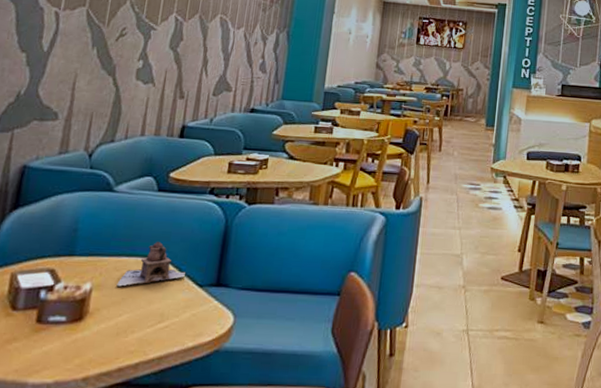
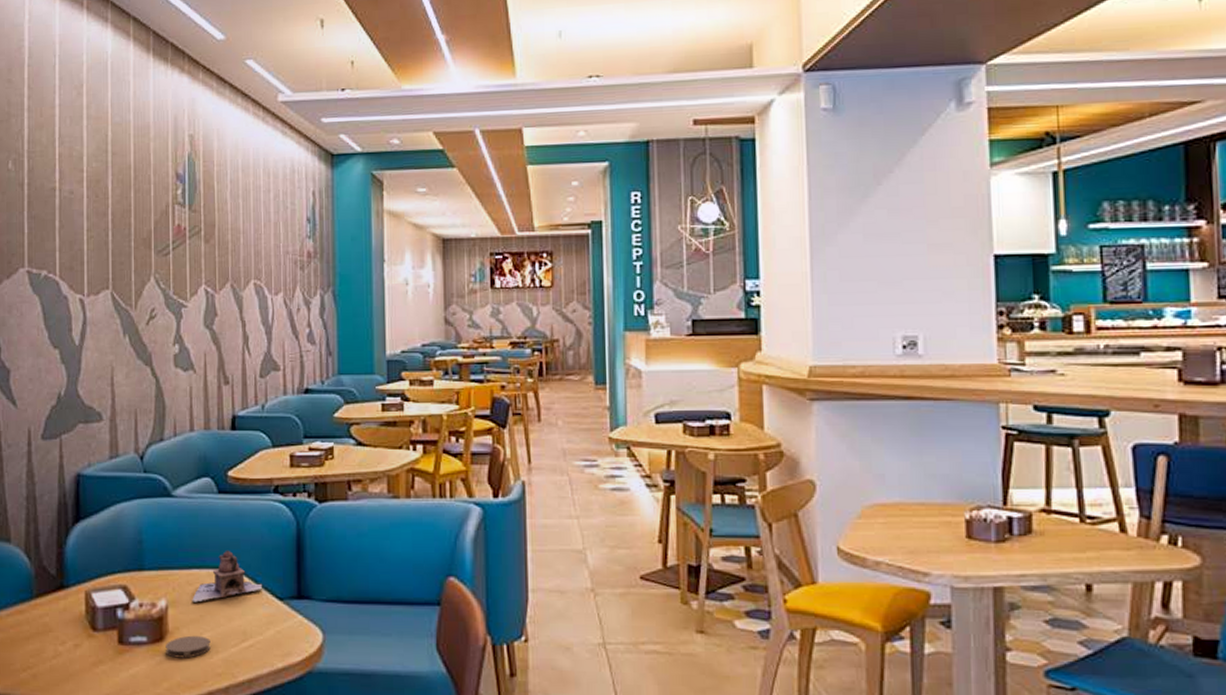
coaster: none [82,316,128,337] -> present [166,635,211,658]

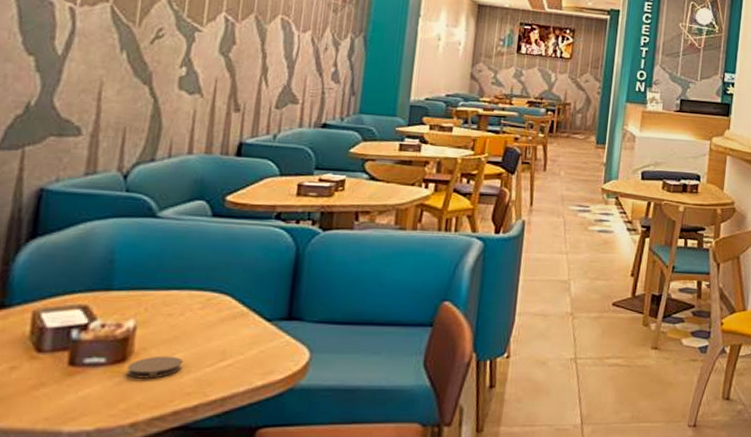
teapot: present [192,550,262,604] -> none [166,272,250,324]

